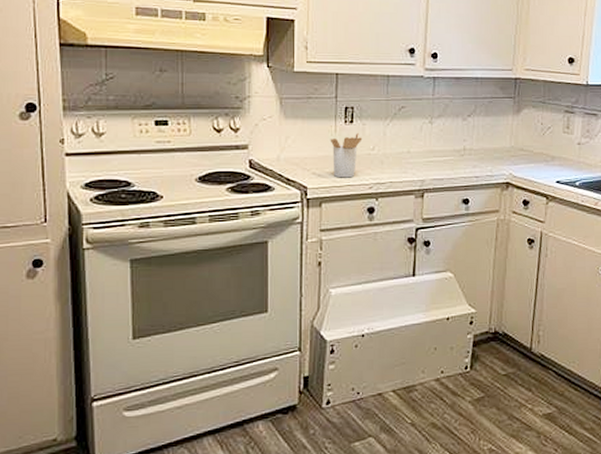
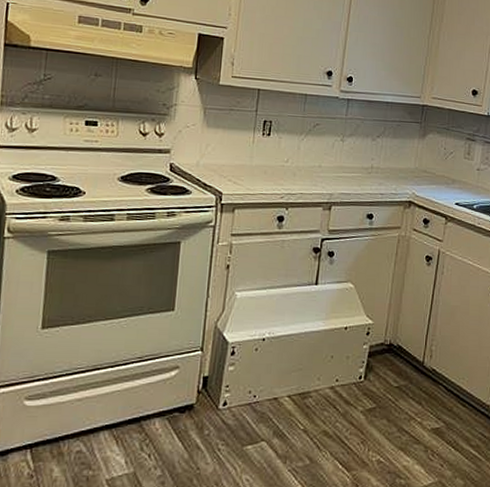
utensil holder: present [330,132,363,178] -> none [247,144,278,187]

